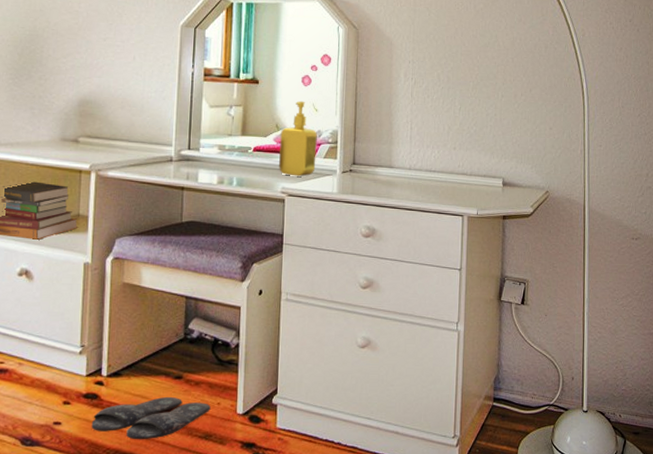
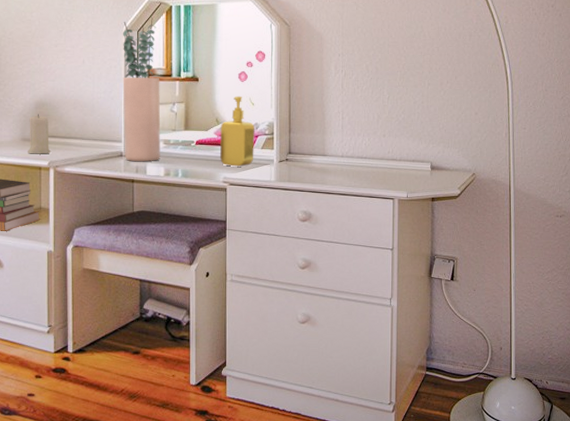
candle: none [67,112,94,157] -> present [28,113,52,154]
slippers: present [91,396,211,440] -> none [61,370,166,409]
vase: none [174,14,217,168] -> present [122,17,161,161]

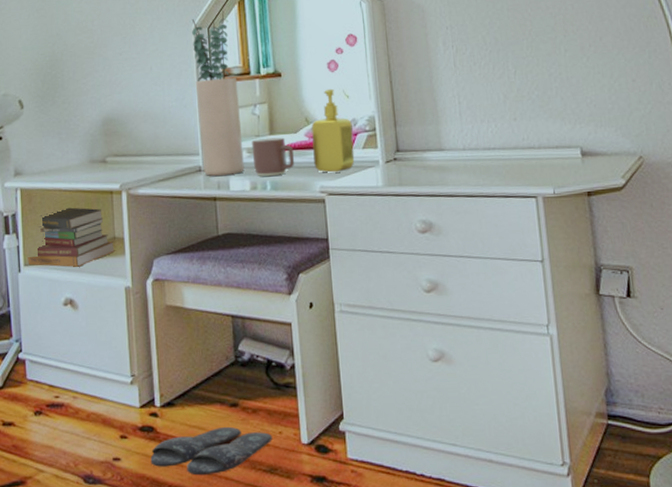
candle: present [28,113,52,154] -> none [96,131,123,177]
slippers: none [61,370,166,409] -> present [150,426,272,476]
mug: none [168,133,204,165] -> present [251,137,295,176]

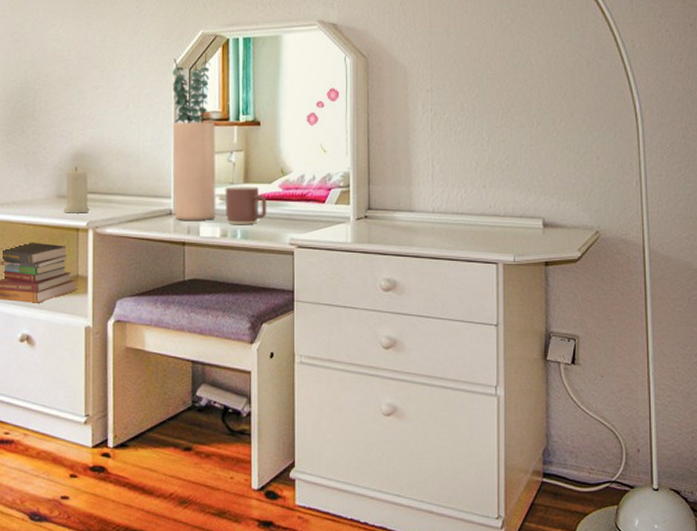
candle: none [96,131,123,177] -> present [64,166,91,213]
slippers: present [150,426,272,476] -> none [99,469,223,517]
soap dispenser: present [311,88,355,173] -> none [286,141,327,226]

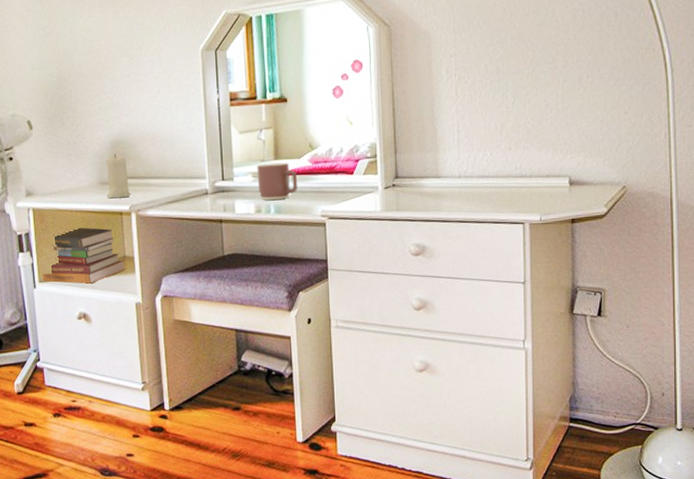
vase: present [172,52,216,220] -> none [198,32,250,199]

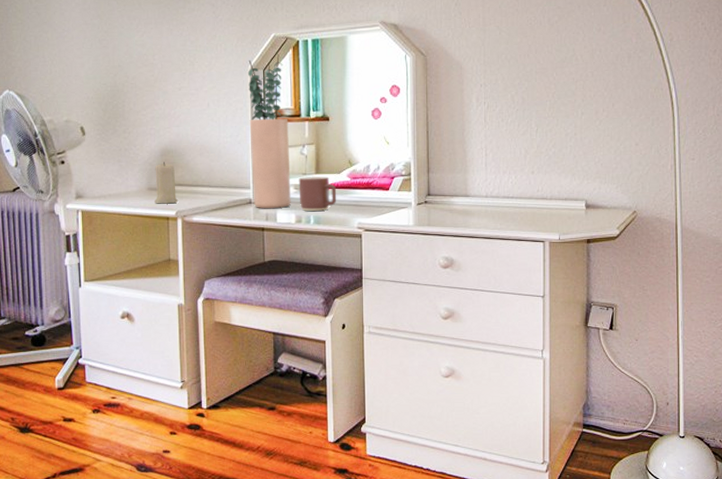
books: present [42,227,125,284] -> none [88,230,169,285]
vase: none [198,32,250,199] -> present [247,54,291,208]

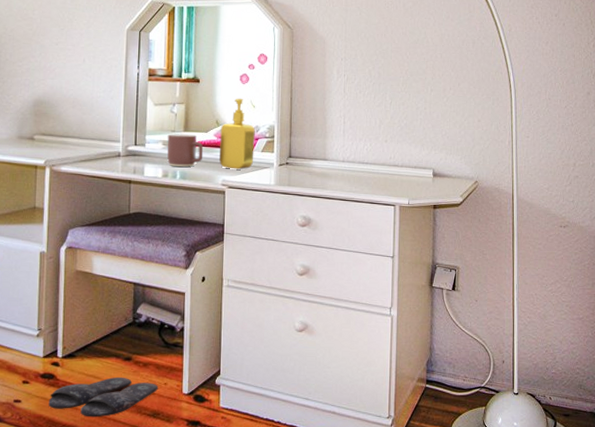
candle: present [154,161,179,204] -> none [24,111,48,153]
slippers: none [196,426,304,467] -> present [48,376,158,417]
vase: present [247,54,291,208] -> none [122,18,161,162]
soap dispenser: none [354,134,390,211] -> present [219,98,255,170]

